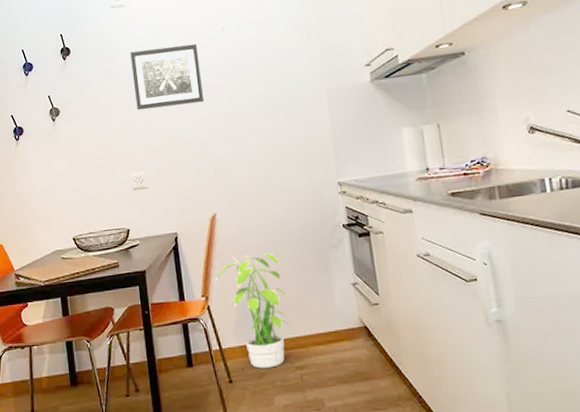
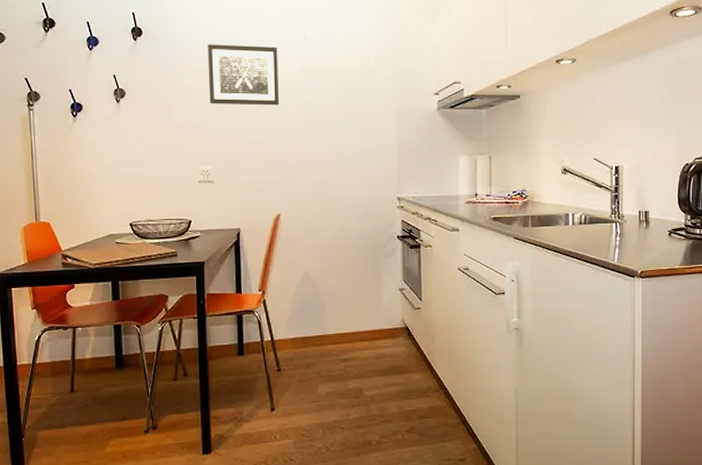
potted plant: present [215,253,290,369] -> none [273,254,341,359]

